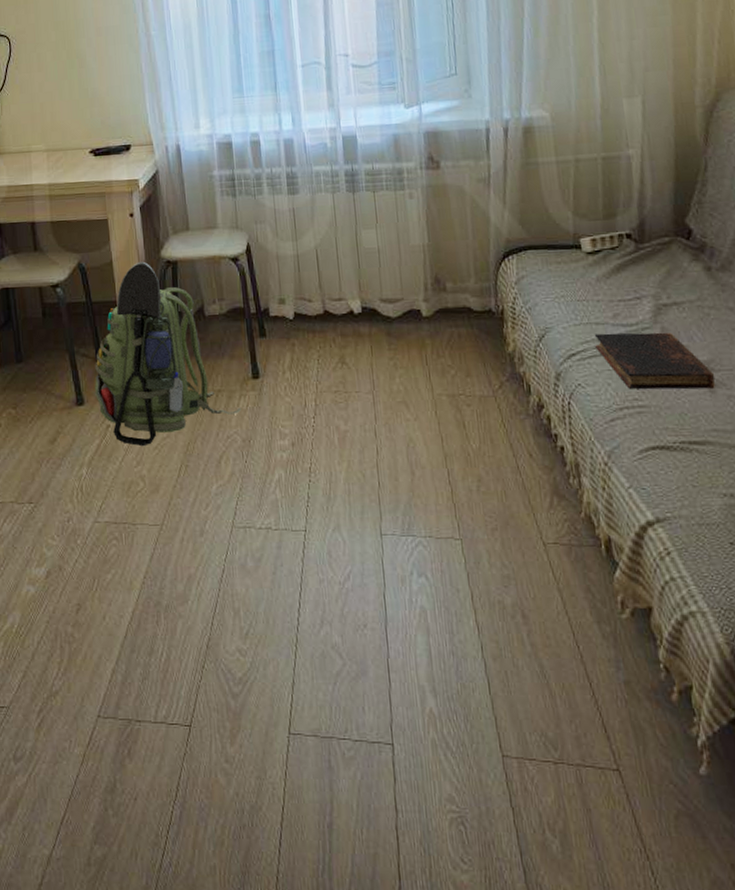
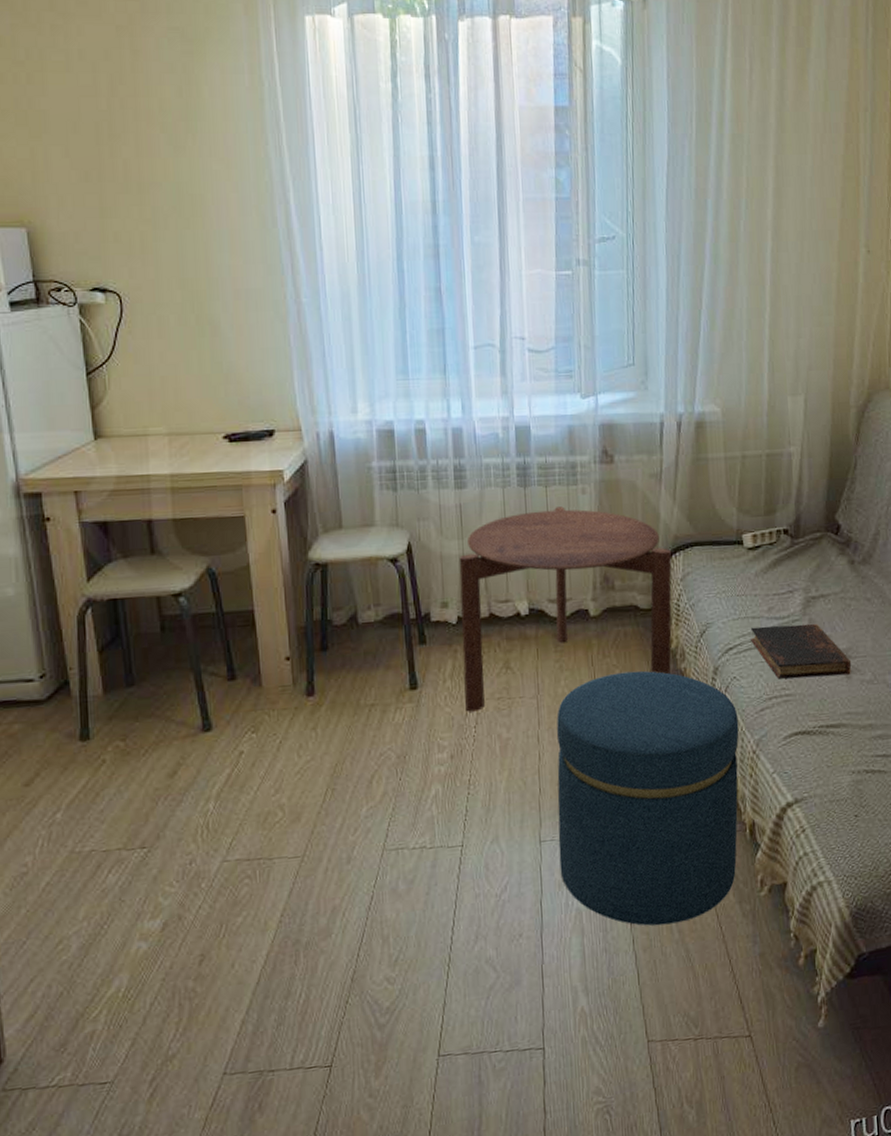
backpack: present [95,261,241,446] -> none [225,564,396,772]
side table: none [293,210,509,403] -> present [458,506,672,712]
ottoman: none [393,372,592,635] -> present [557,671,739,926]

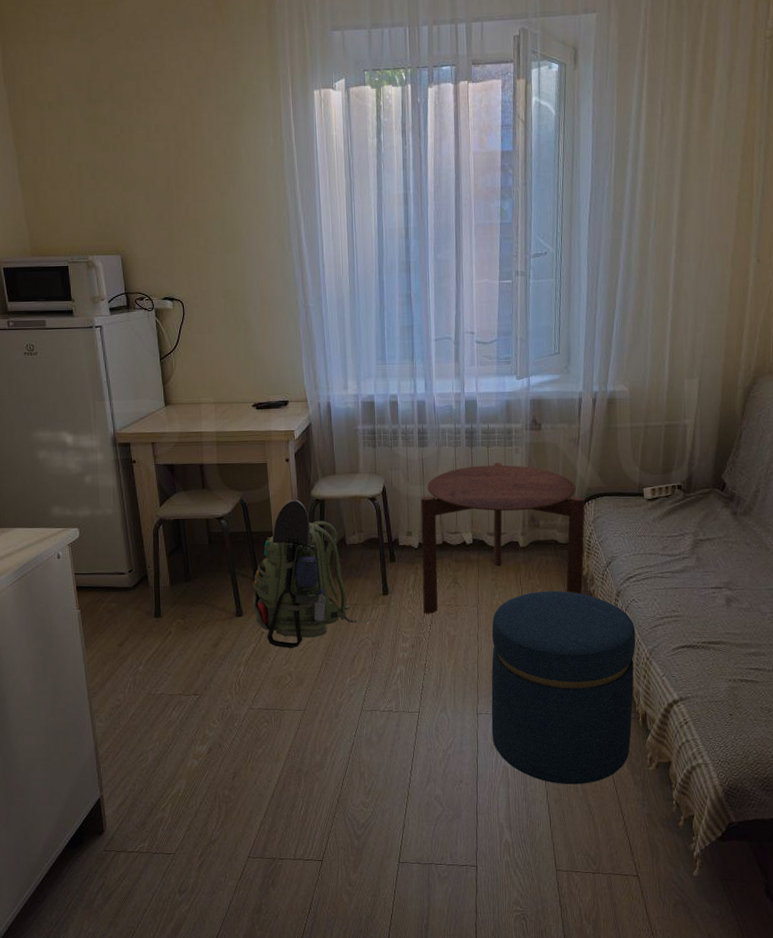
backpack: none [225,564,396,772] -> present [252,499,373,648]
book: present [750,623,852,679] -> none [647,561,732,604]

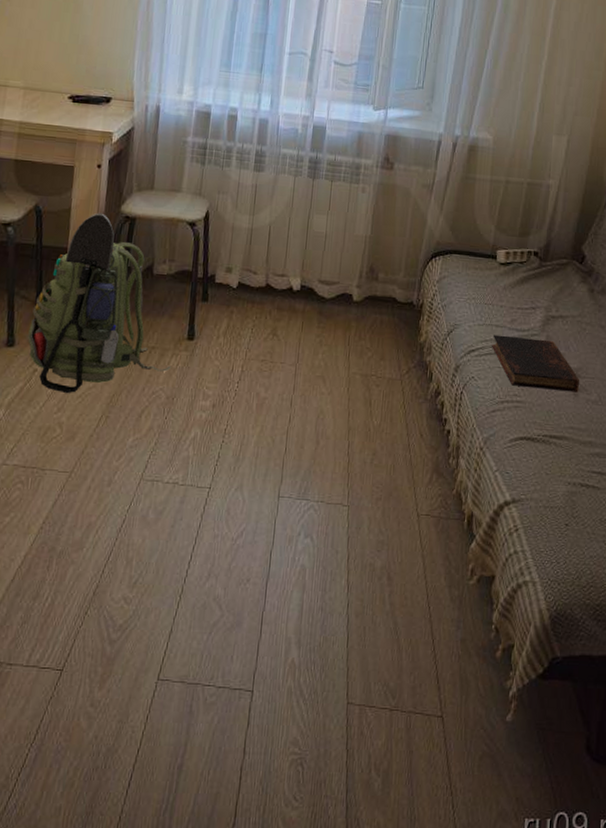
side table: present [420,462,585,614] -> none [232,200,432,369]
ottoman: present [491,590,636,785] -> none [292,355,472,596]
book: none [647,561,732,604] -> present [492,334,580,393]

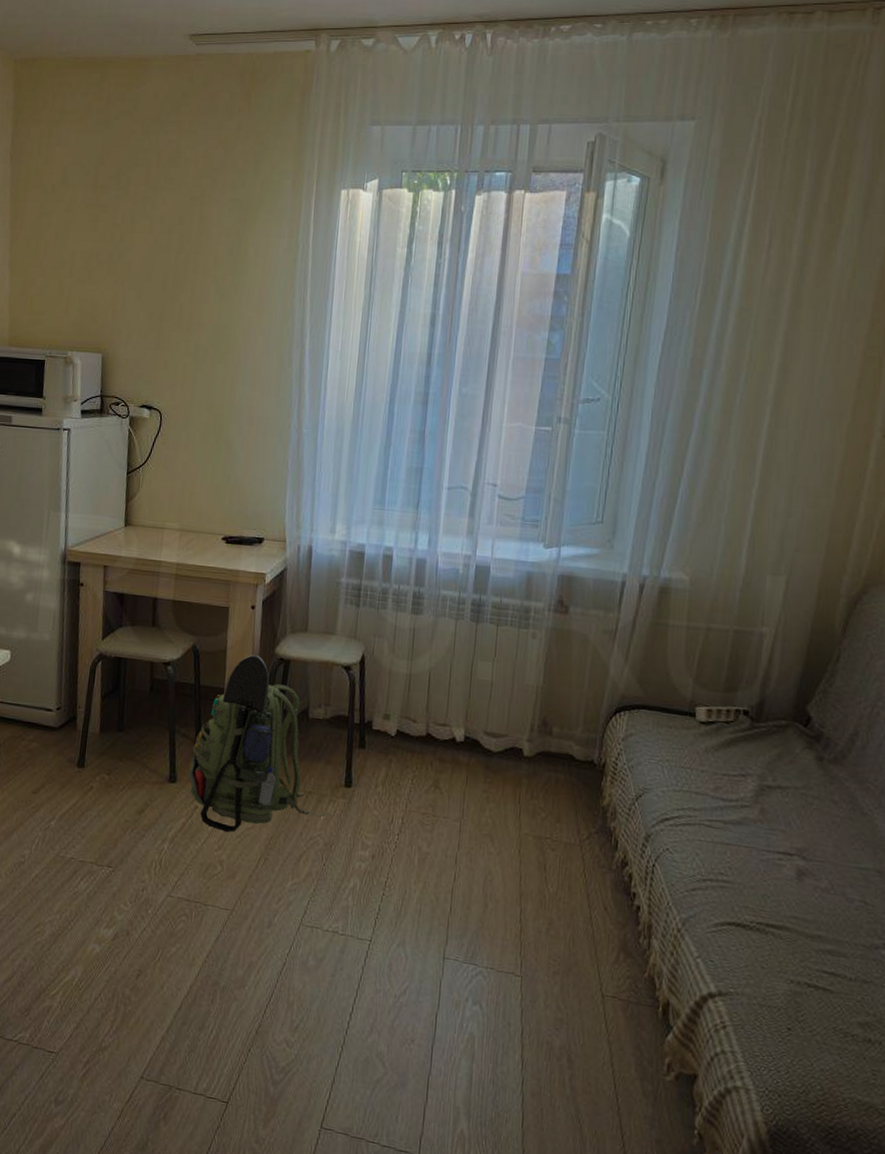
book: present [492,334,580,393] -> none [690,803,806,877]

